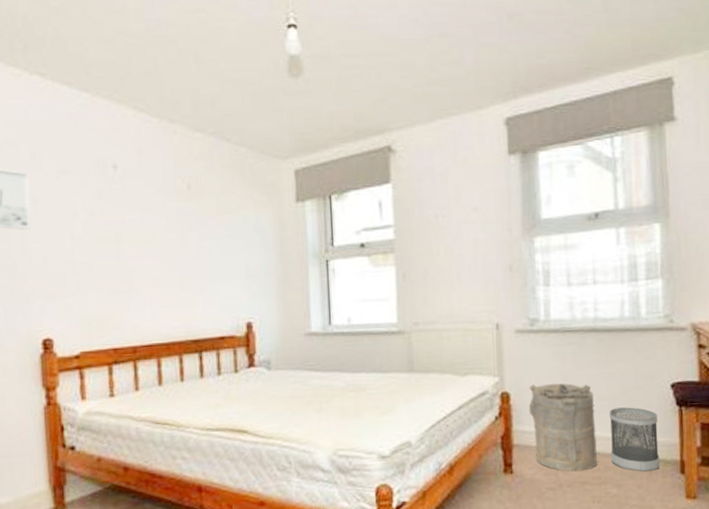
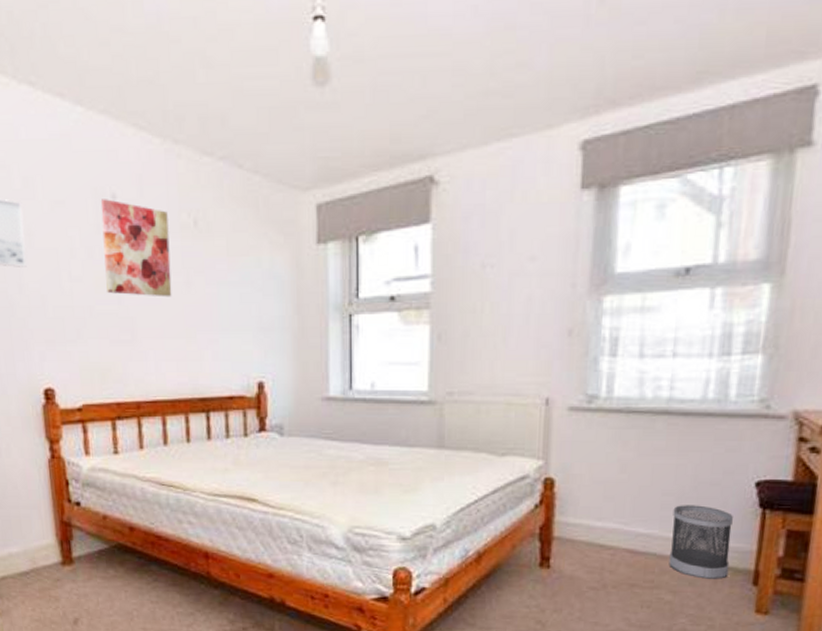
wall art: none [102,169,168,252] -> present [100,199,172,297]
laundry hamper: present [528,383,597,472] -> none [575,471,657,572]

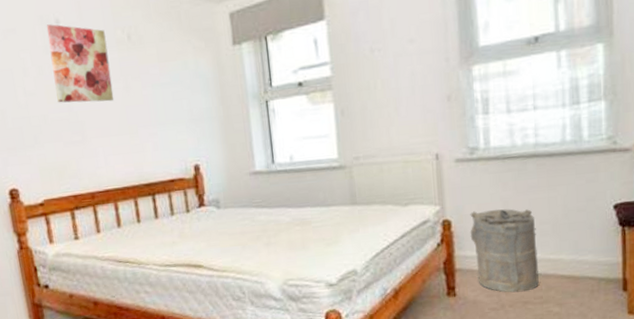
laundry hamper: none [575,471,657,572] -> present [470,209,539,293]
wastebasket: present [669,505,733,579] -> none [551,229,602,291]

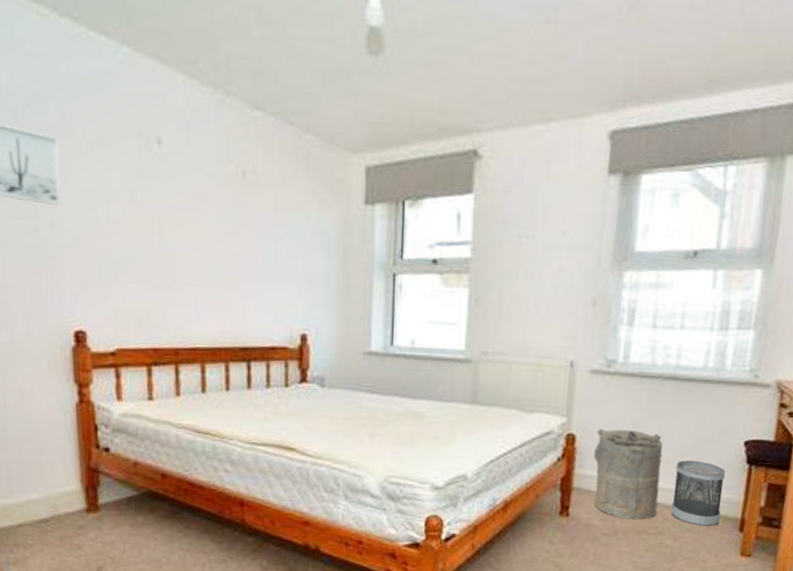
wall art: present [46,24,114,103] -> none [144,143,217,246]
wastebasket: none [551,229,602,291] -> present [671,460,725,526]

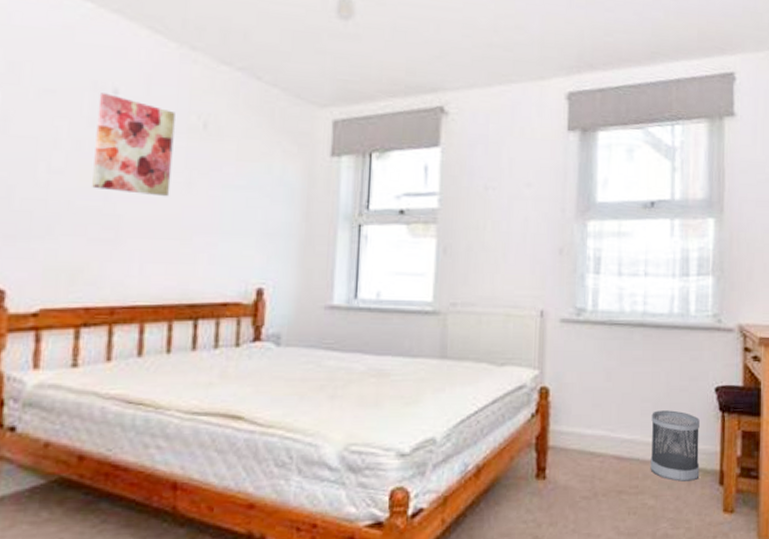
wall art: none [144,143,217,246] -> present [92,93,175,197]
laundry hamper: present [593,428,663,520] -> none [568,380,637,479]

